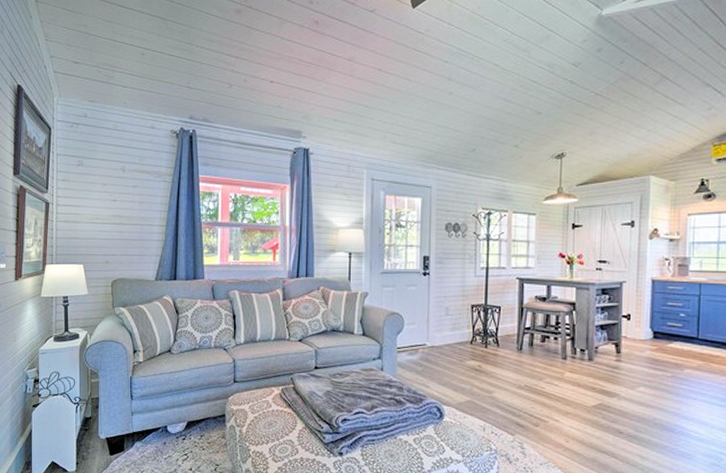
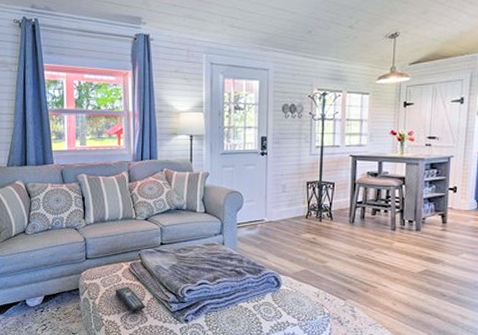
remote control: none [264,414,297,442] -> present [115,287,146,312]

